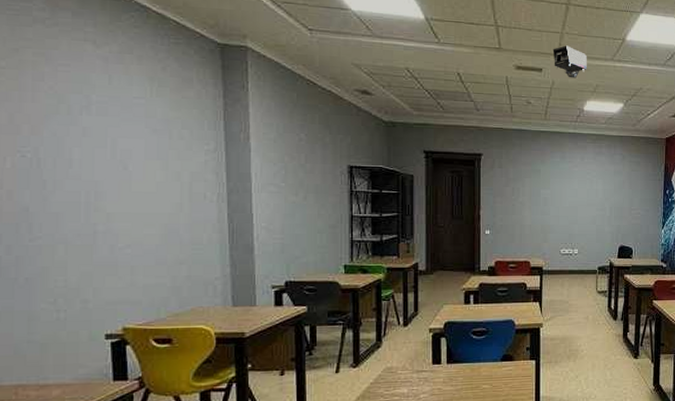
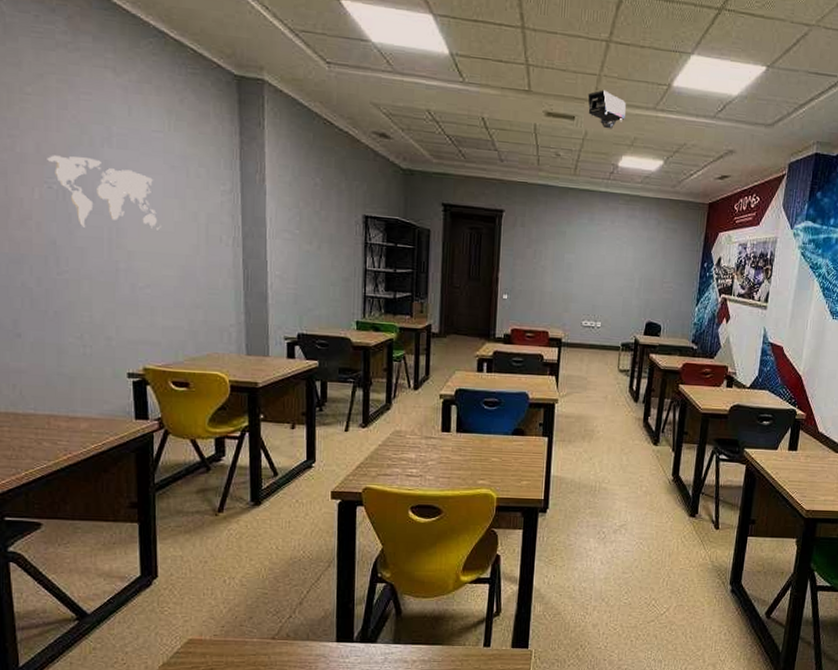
world map: none [21,125,142,193] -> present [47,155,161,230]

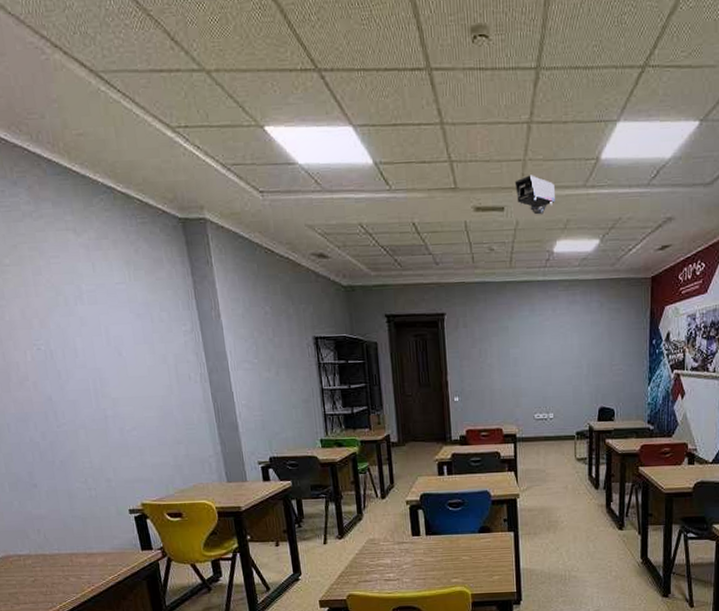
world map: present [47,155,161,230] -> none [32,317,137,382]

